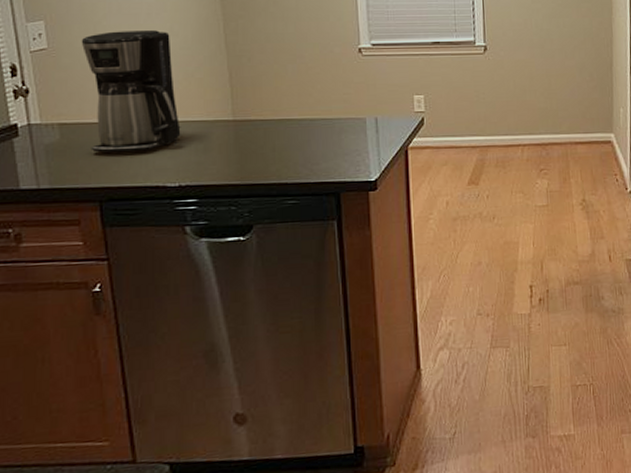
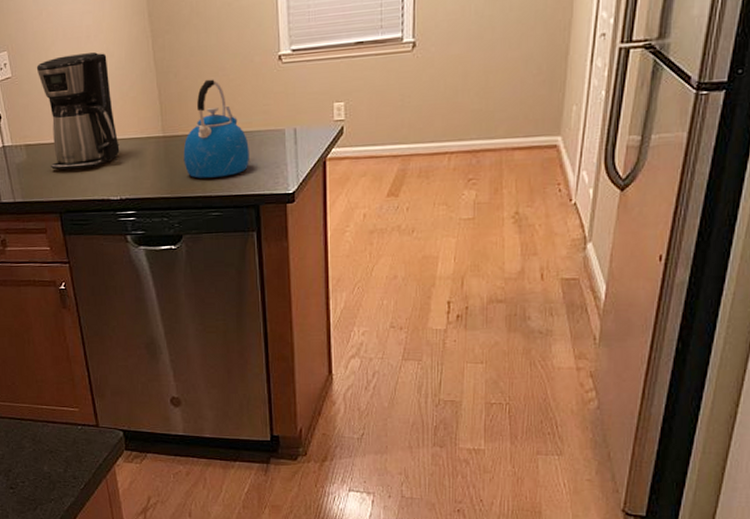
kettle: none [256,66,329,165] -> present [183,79,249,178]

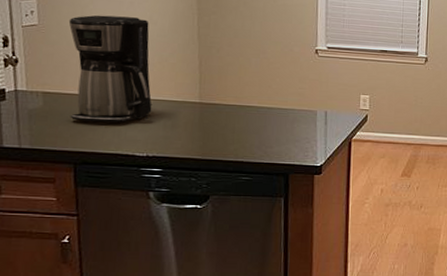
kettle: present [183,79,249,178] -> none [218,59,283,146]

